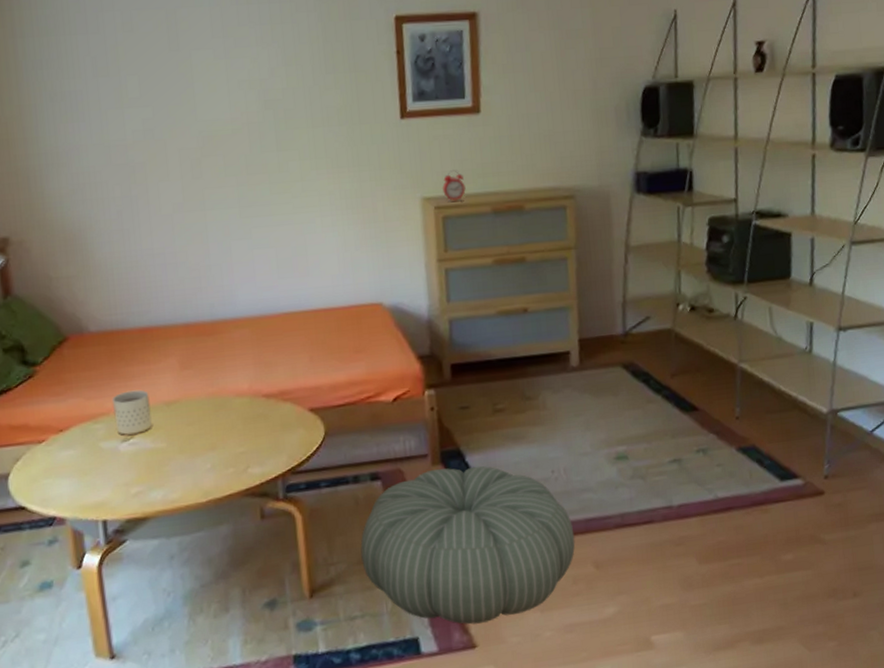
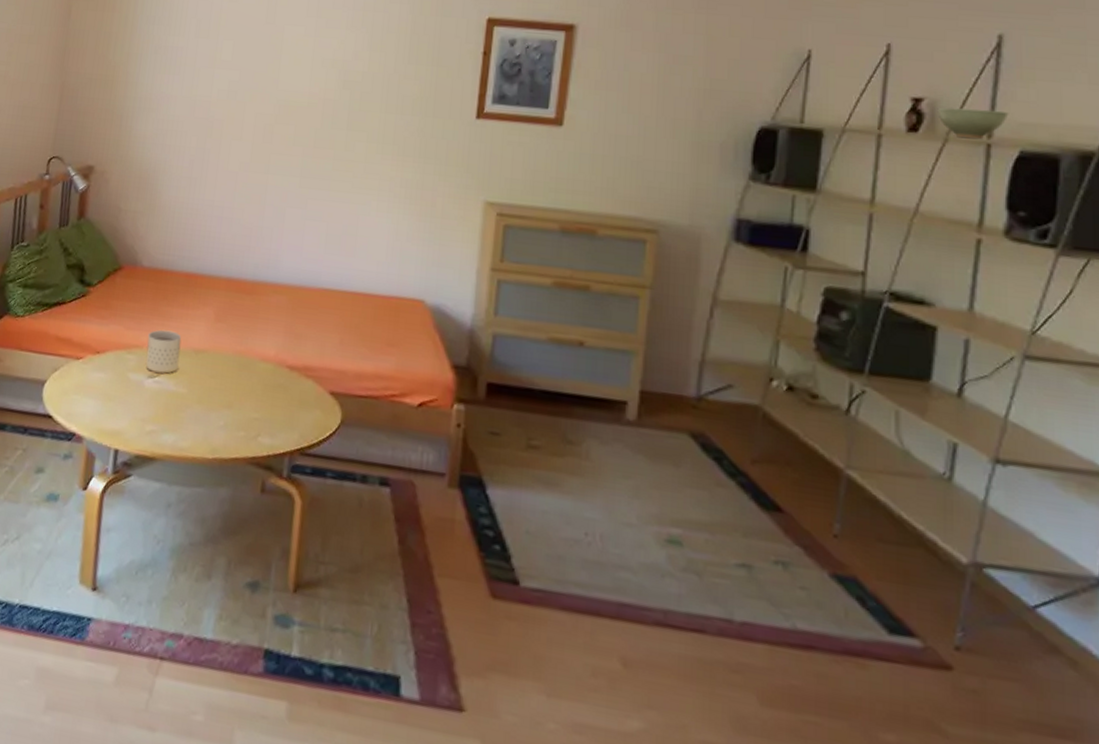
pouf: present [360,466,575,625] -> none [354,491,602,690]
alarm clock: present [441,170,466,202] -> none [508,179,534,212]
bowl: none [775,43,826,72] -> present [937,107,1009,140]

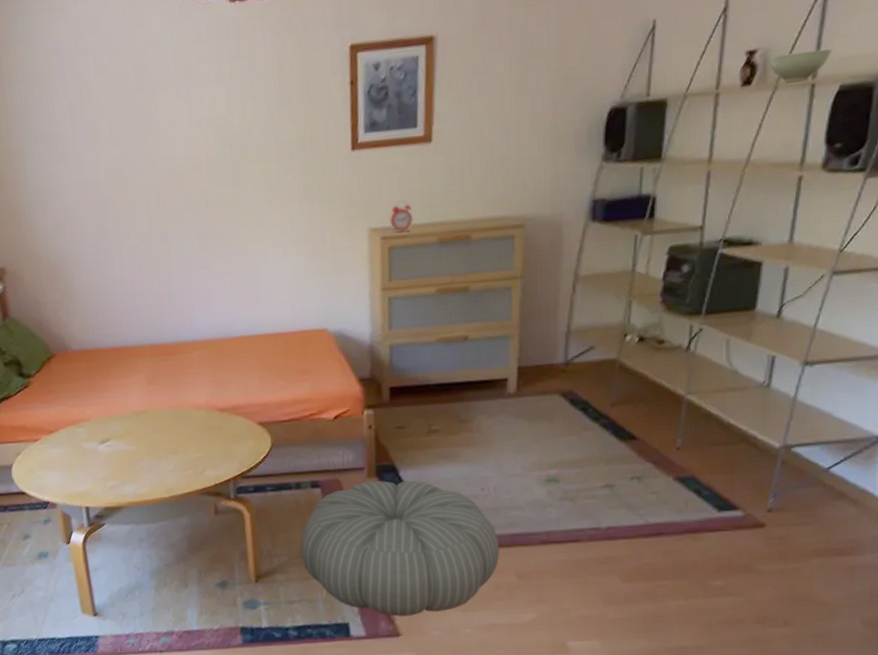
mug: present [146,329,182,374] -> none [91,400,124,438]
pouf: none [354,491,602,690] -> present [300,480,500,617]
alarm clock: none [508,179,534,212] -> present [389,200,413,232]

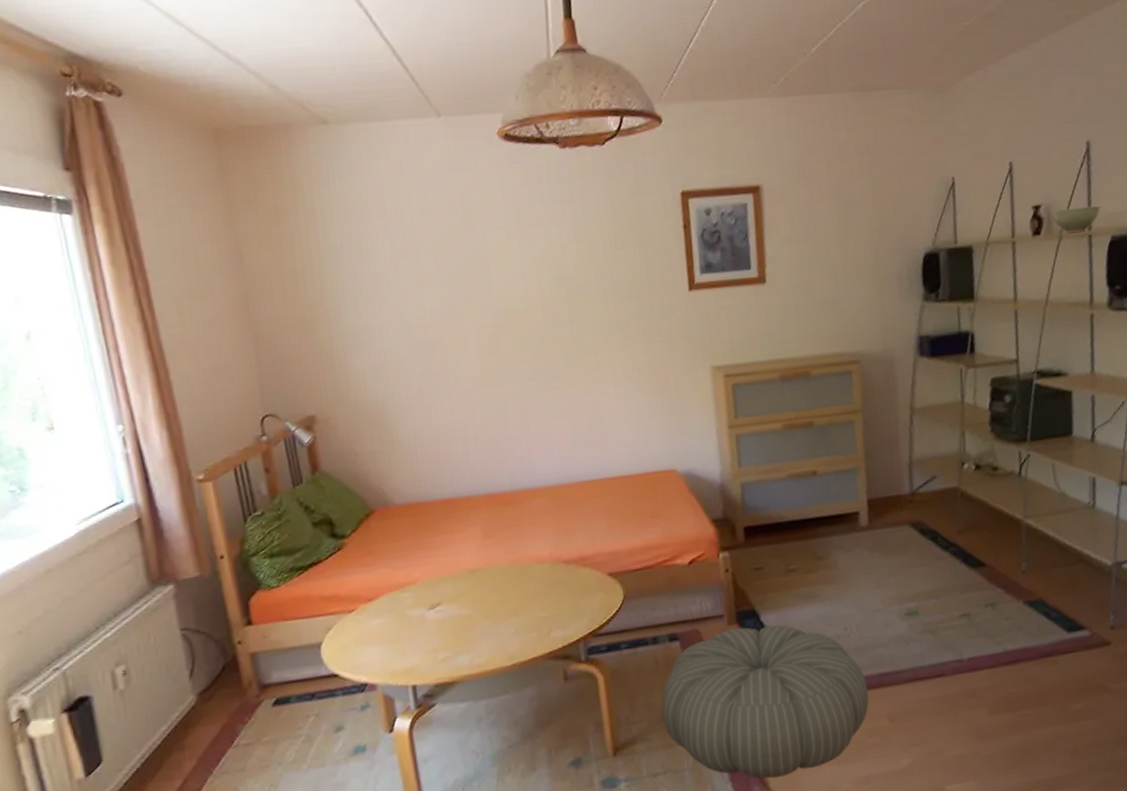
alarm clock: present [389,200,413,232] -> none [730,339,754,370]

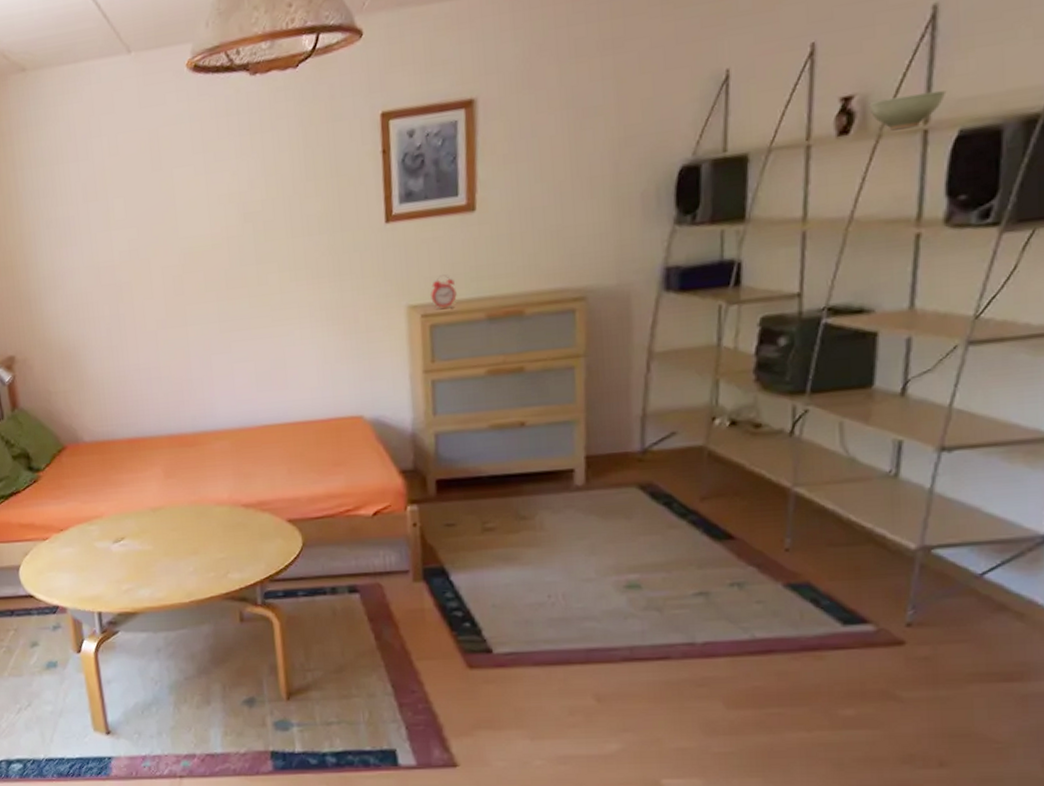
pouf: present [661,625,869,779] -> none [337,585,573,743]
alarm clock: none [730,339,754,370] -> present [429,274,457,309]

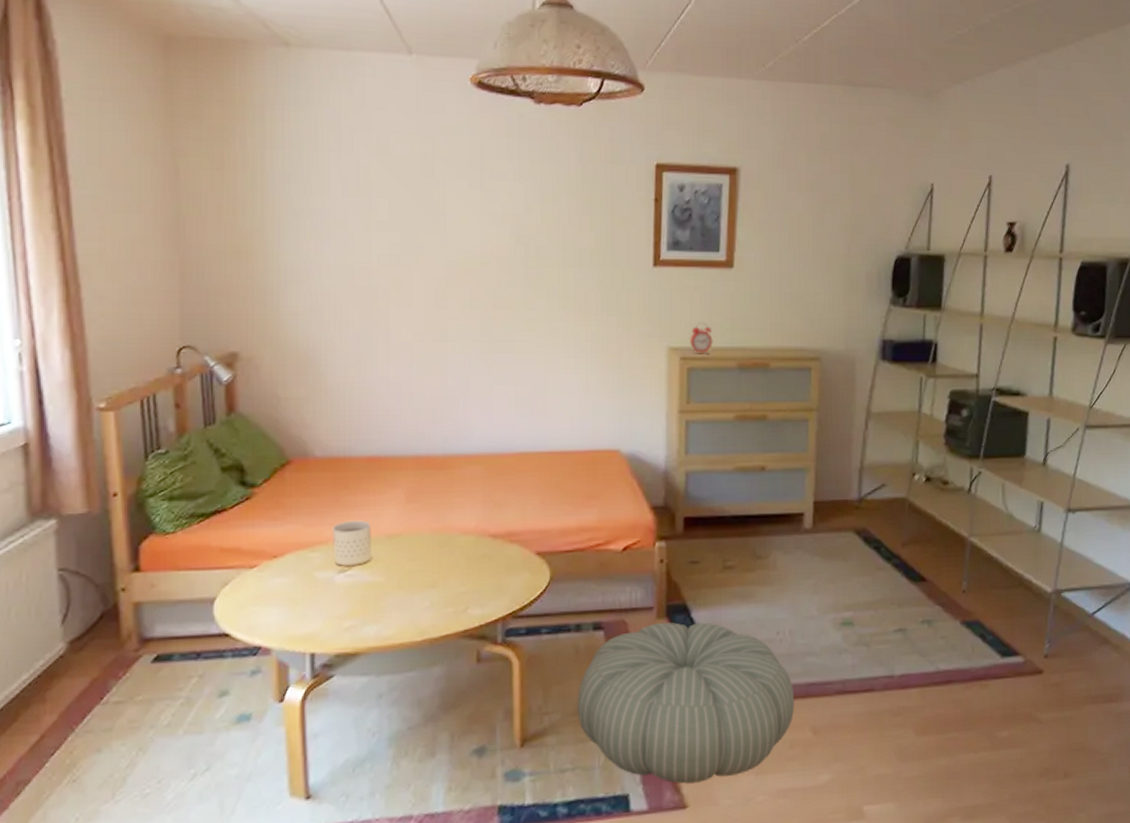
mug: none [104,496,140,537] -> present [331,520,372,566]
pouf: none [337,585,573,743] -> present [577,622,795,784]
bowl: present [869,90,947,131] -> none [1025,229,1074,255]

